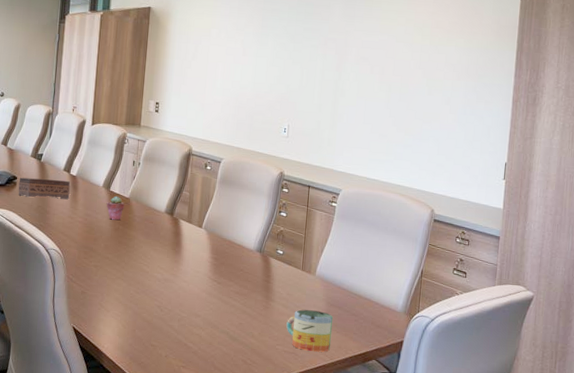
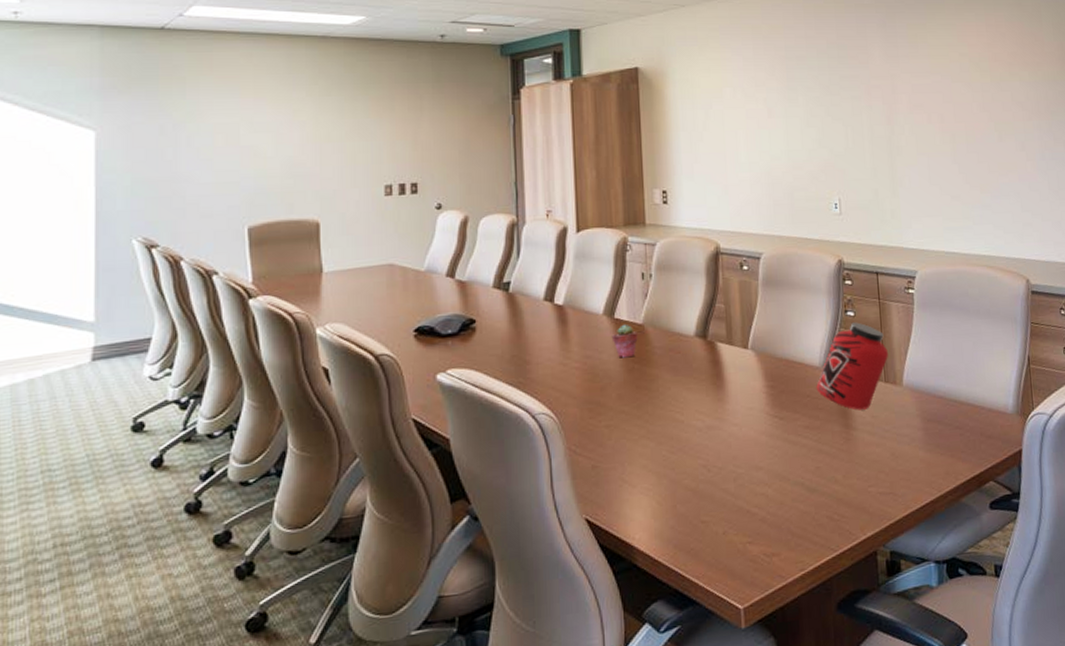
tissue box: present [18,177,71,200] -> none [479,314,557,346]
protein powder: none [248,221,308,288] -> present [816,322,888,410]
mug: present [286,309,334,352] -> none [876,431,936,487]

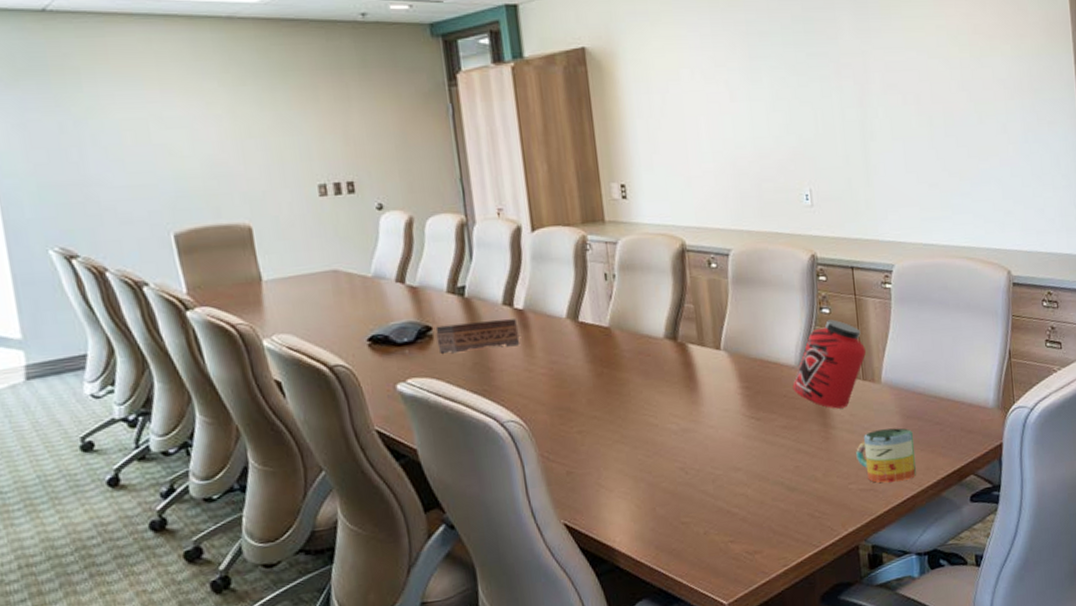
tissue box: none [479,314,557,346] -> present [435,319,520,354]
potted succulent: present [611,324,638,358] -> none [577,327,605,363]
mug: none [876,431,936,487] -> present [856,427,916,483]

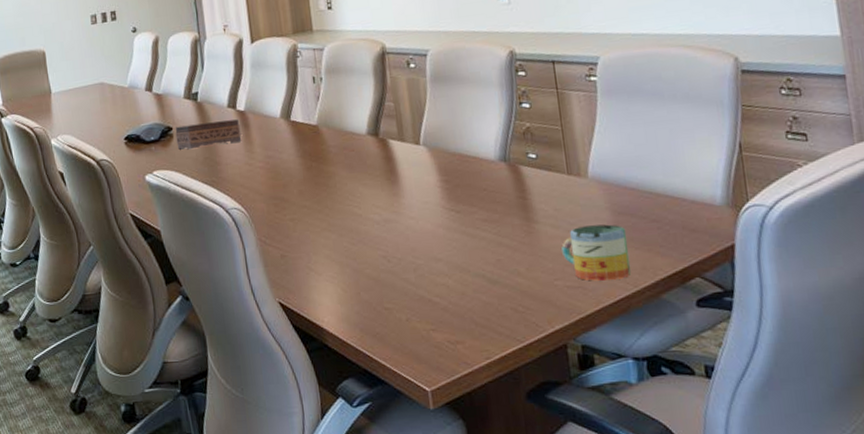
protein powder: present [792,319,866,409] -> none [492,114,570,203]

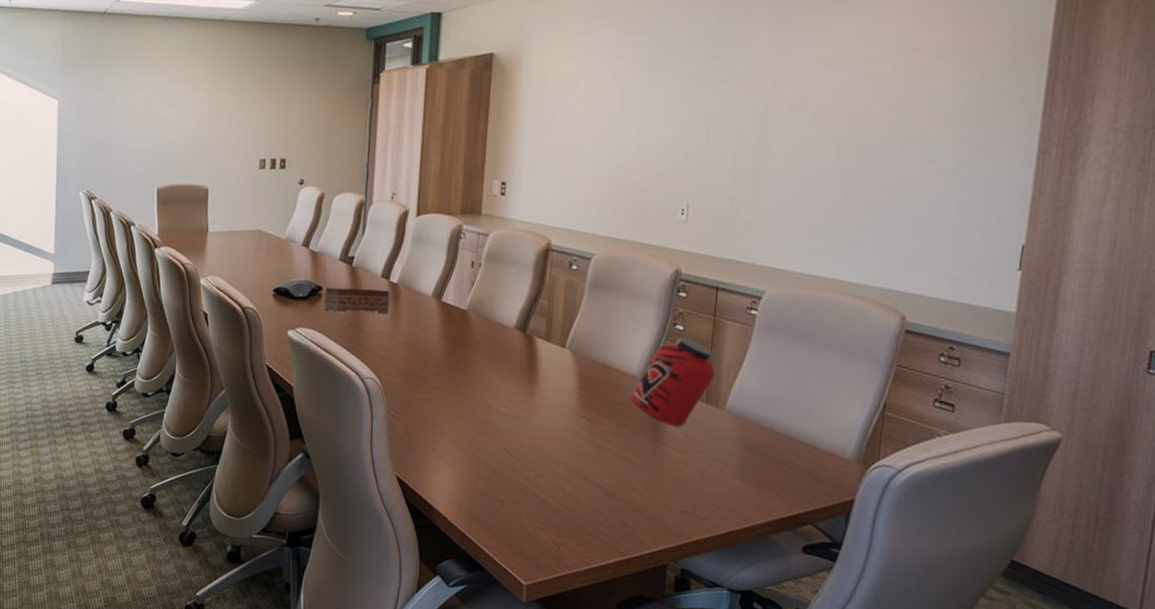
protein powder: none [492,114,570,203] -> present [630,337,715,427]
mug: present [561,224,631,281] -> none [683,455,751,513]

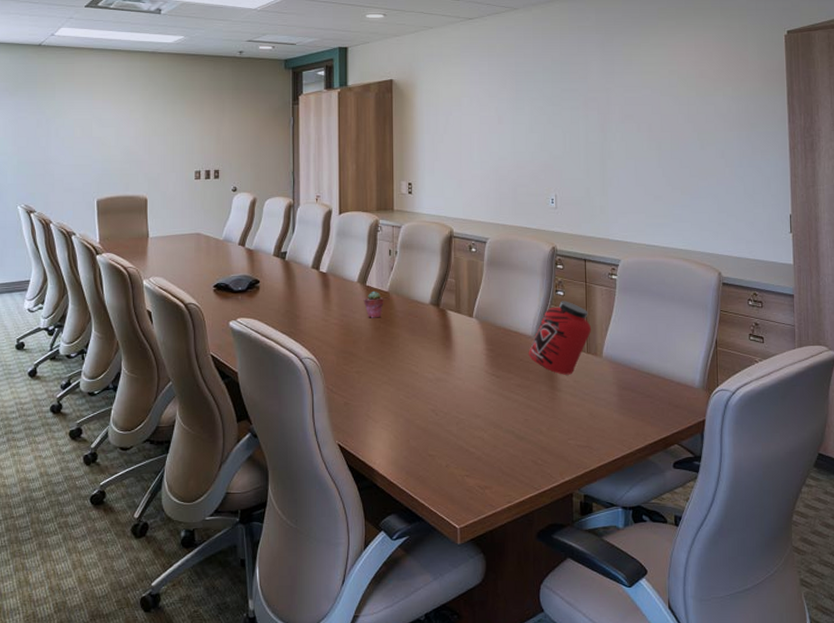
tissue box: present [324,287,390,314] -> none [262,280,321,302]
potted succulent: none [436,308,461,340] -> present [363,290,384,318]

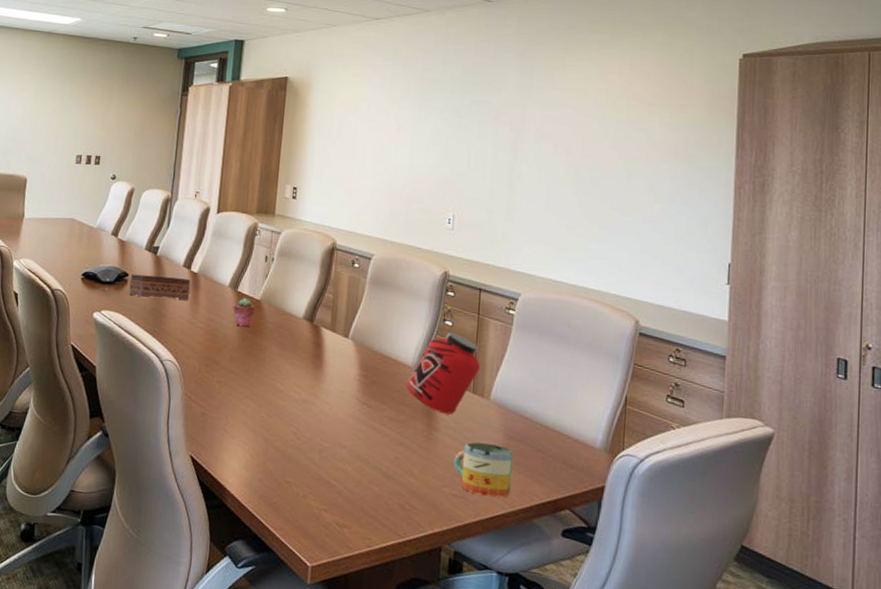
tissue box: none [262,280,321,302] -> present [129,274,191,301]
mug: none [577,396,628,442] -> present [454,442,514,498]

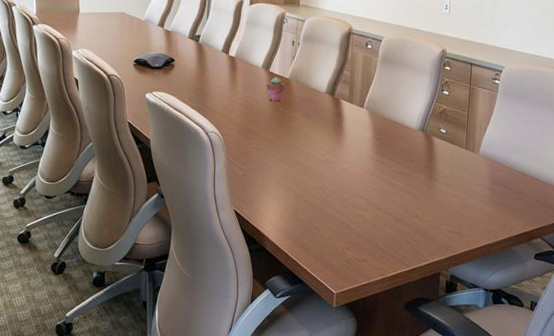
tissue box: present [129,274,191,301] -> none [176,59,229,81]
protein powder: present [406,331,480,415] -> none [411,99,471,167]
mug: present [454,442,514,498] -> none [450,188,498,231]

